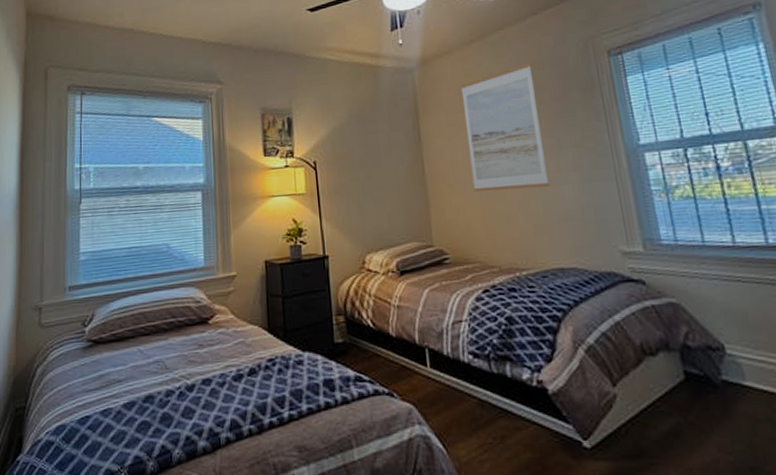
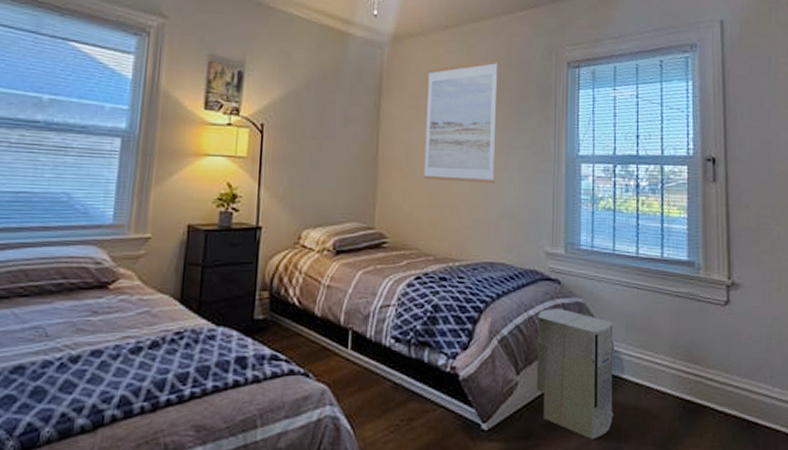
air purifier: none [625,311,743,458] -> present [536,309,615,440]

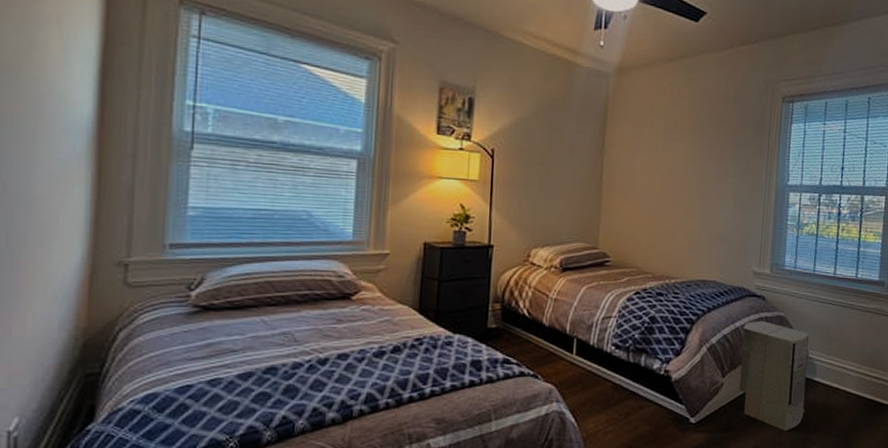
wall art: present [423,60,499,183] -> none [644,93,718,209]

